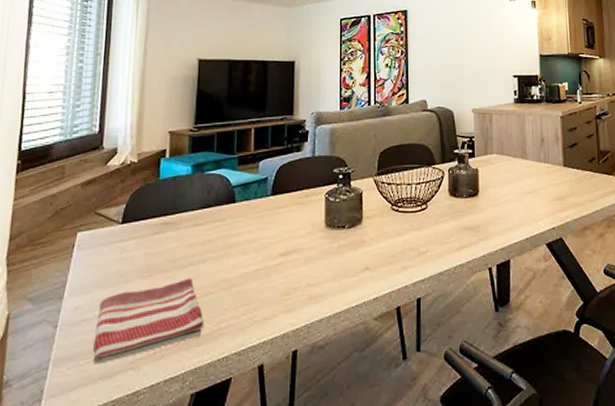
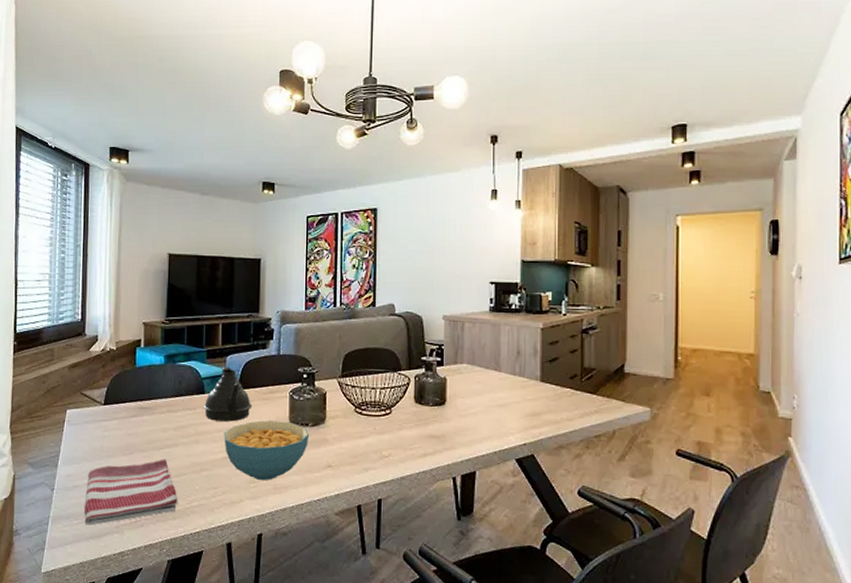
teapot: none [233,172,287,231] -> present [203,367,252,422]
cereal bowl: none [256,225,347,291] -> present [224,420,310,480]

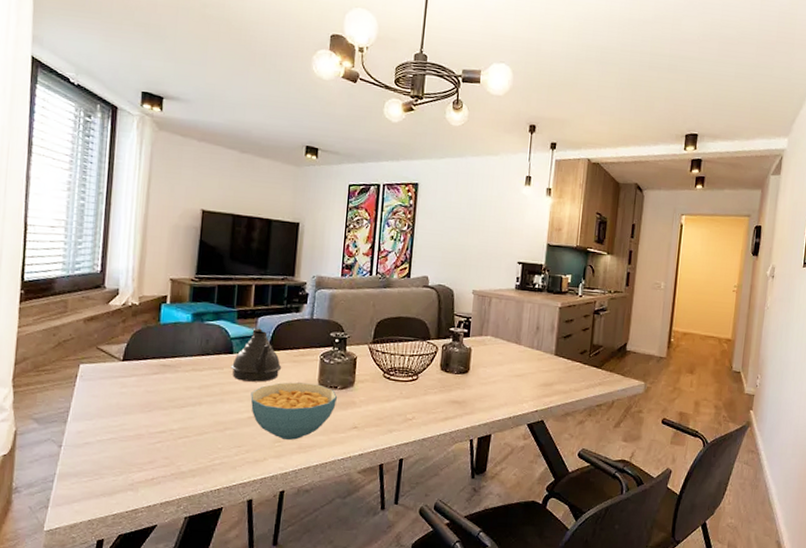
dish towel: present [84,459,178,526] -> none [95,417,199,483]

